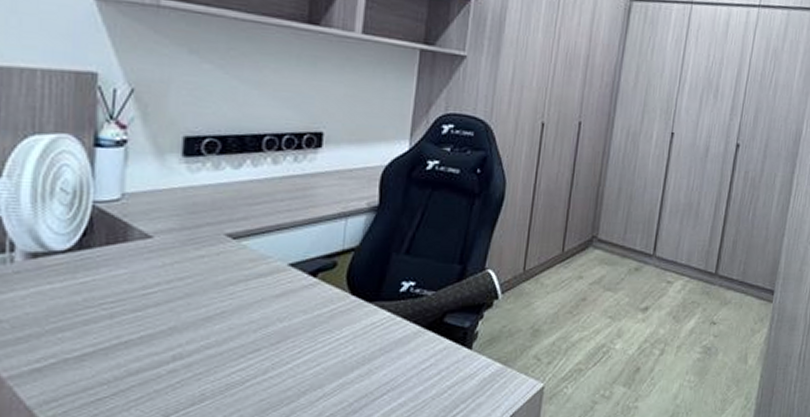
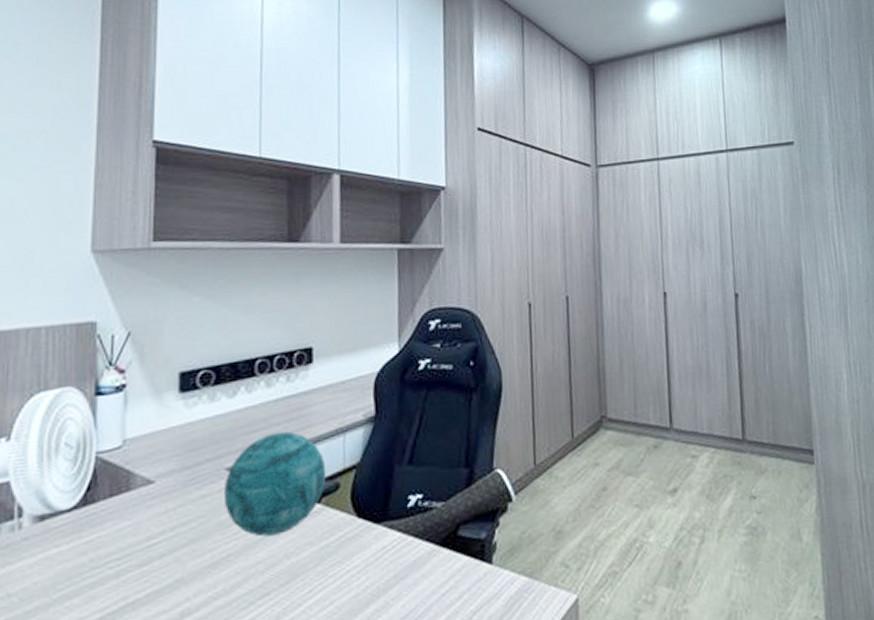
decorative orb: none [221,208,326,300] -> present [223,431,327,537]

